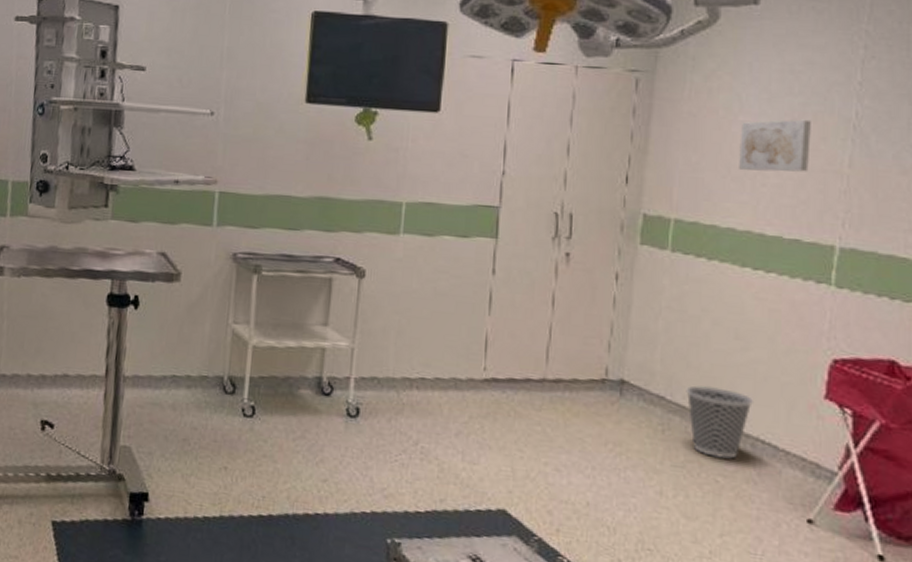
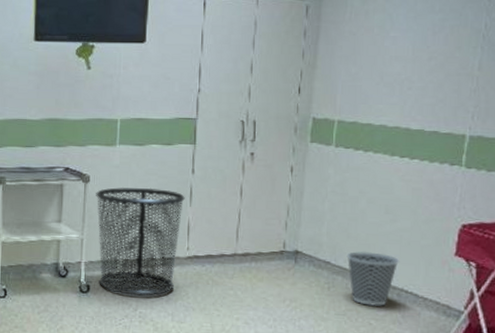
waste bin: none [371,286,483,426] -> present [96,187,185,296]
wall art: present [739,119,811,172] -> none [390,32,449,78]

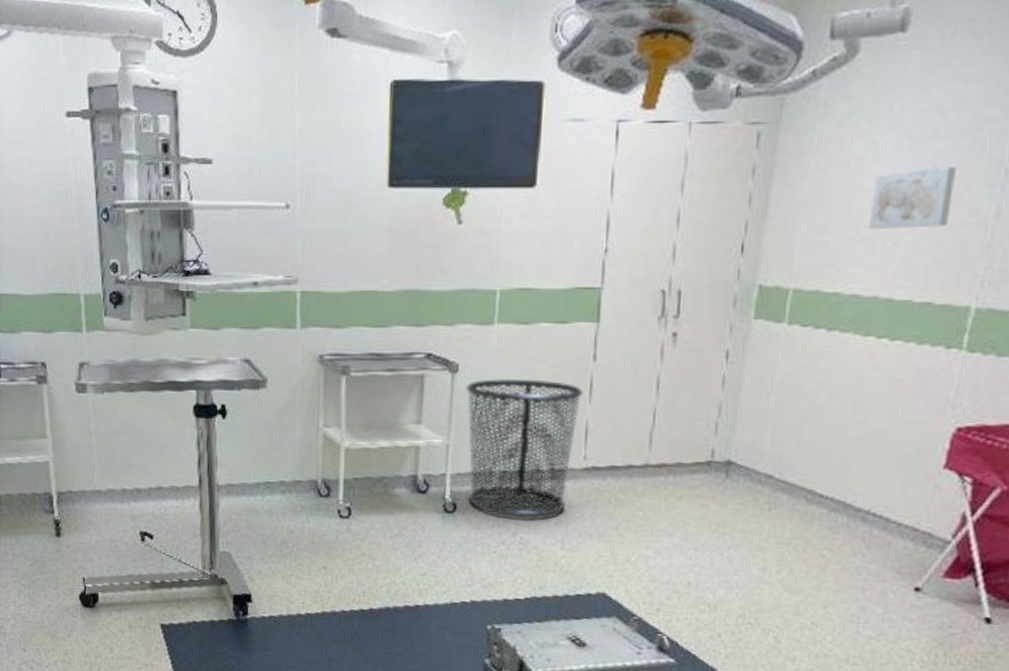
wastebasket: present [346,251,399,306] -> none [796,461,867,533]
wall art: none [390,32,449,78] -> present [869,166,956,230]

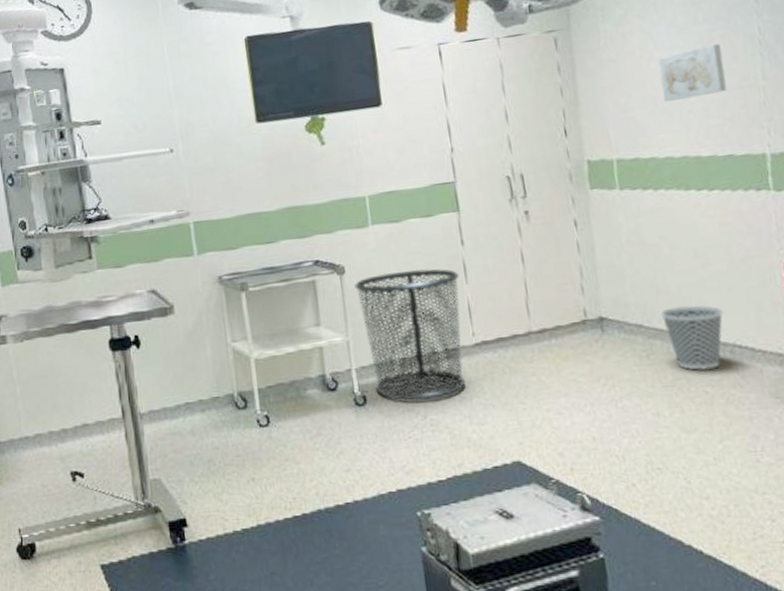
wastebasket: none [796,461,867,533] -> present [660,305,724,370]

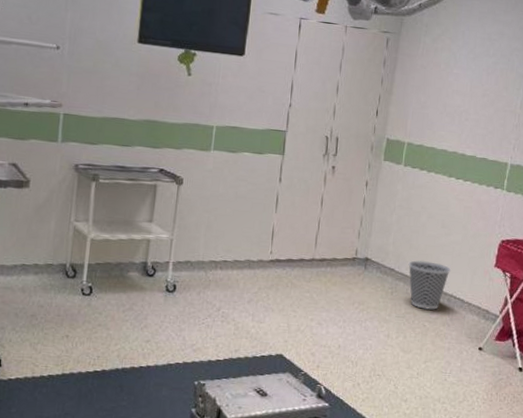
waste bin: present [354,269,467,400] -> none [185,191,271,297]
wall art: present [658,43,727,103] -> none [452,74,499,111]

